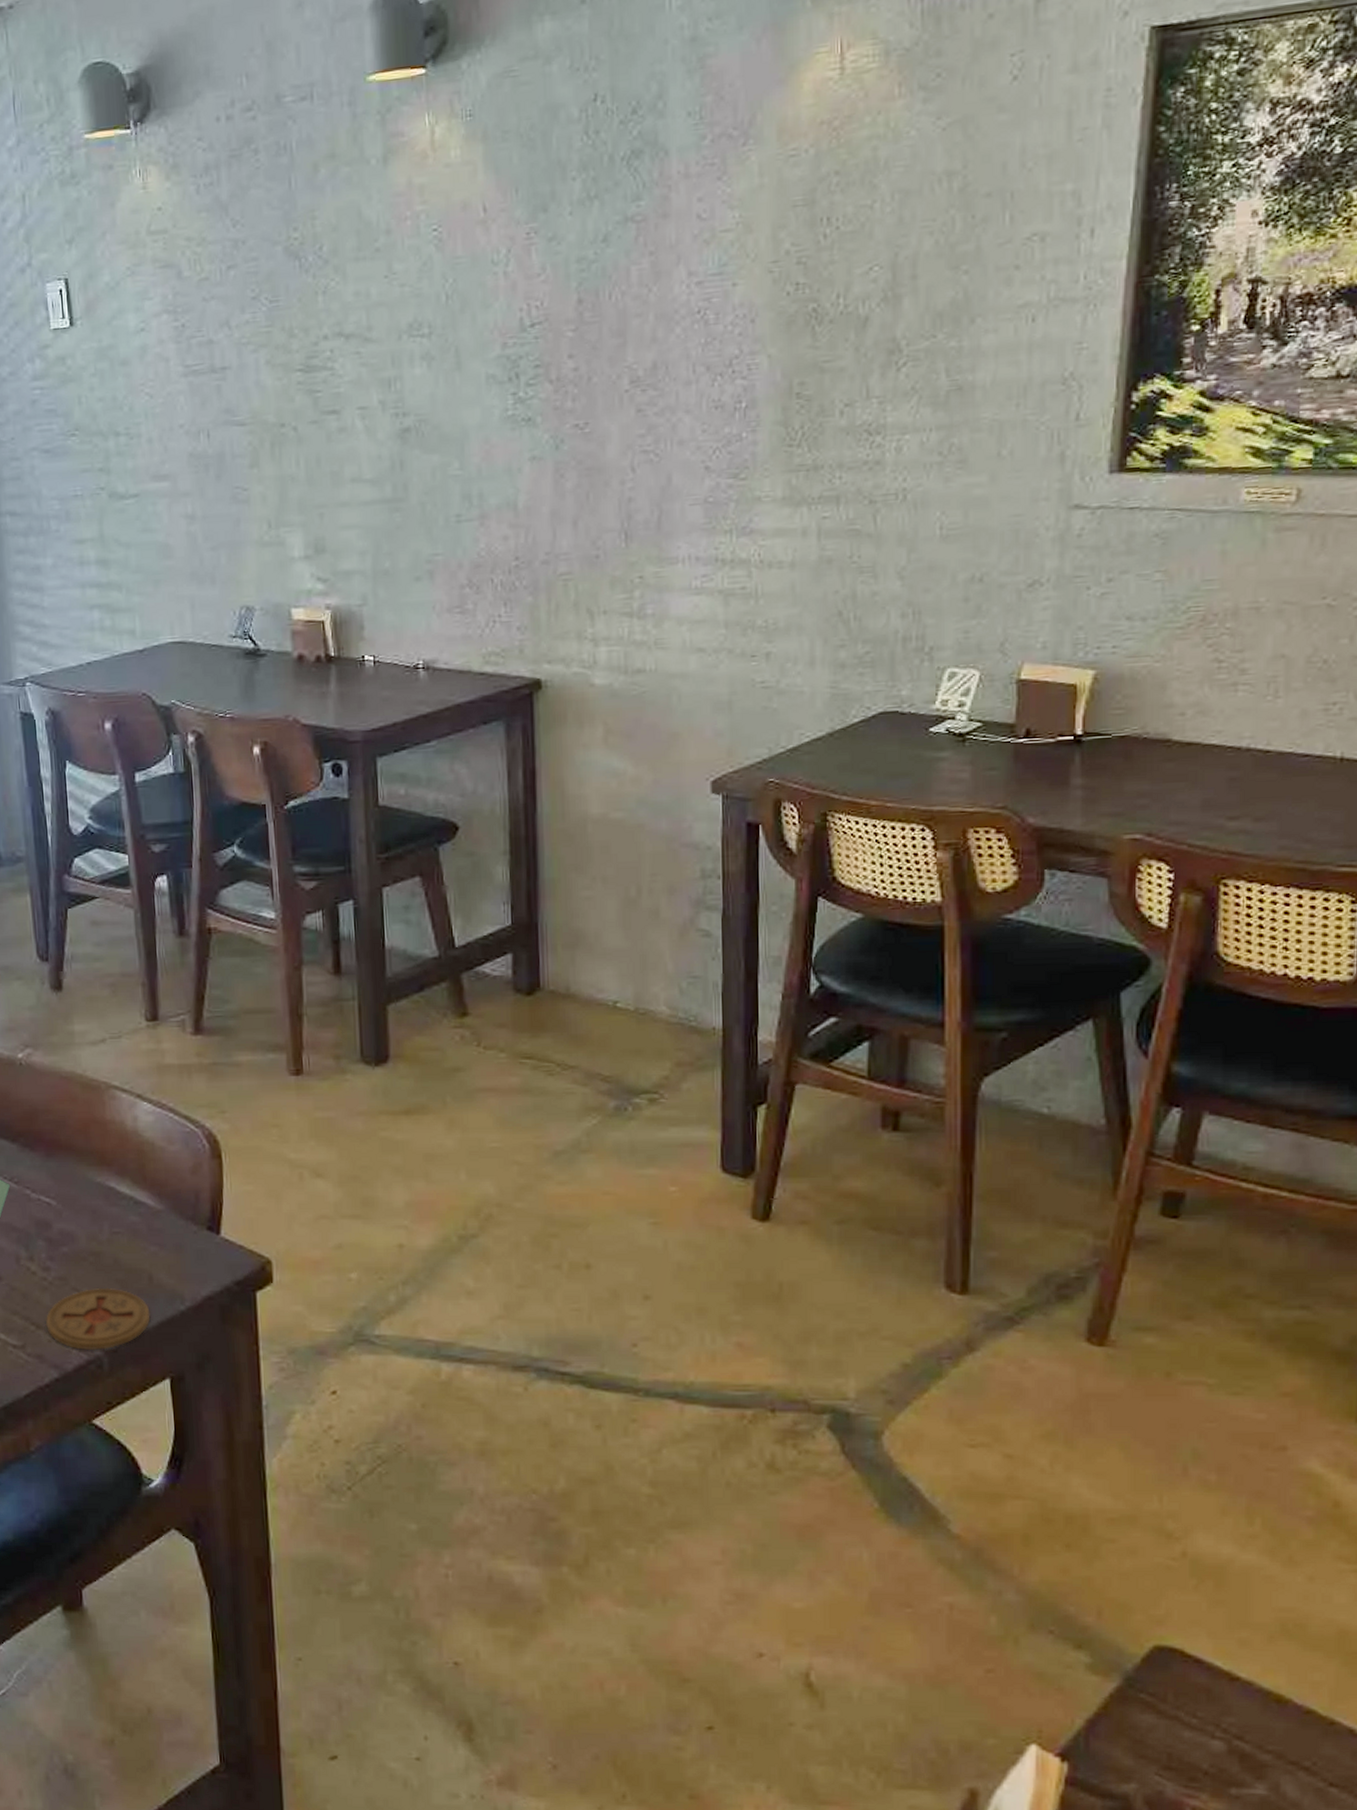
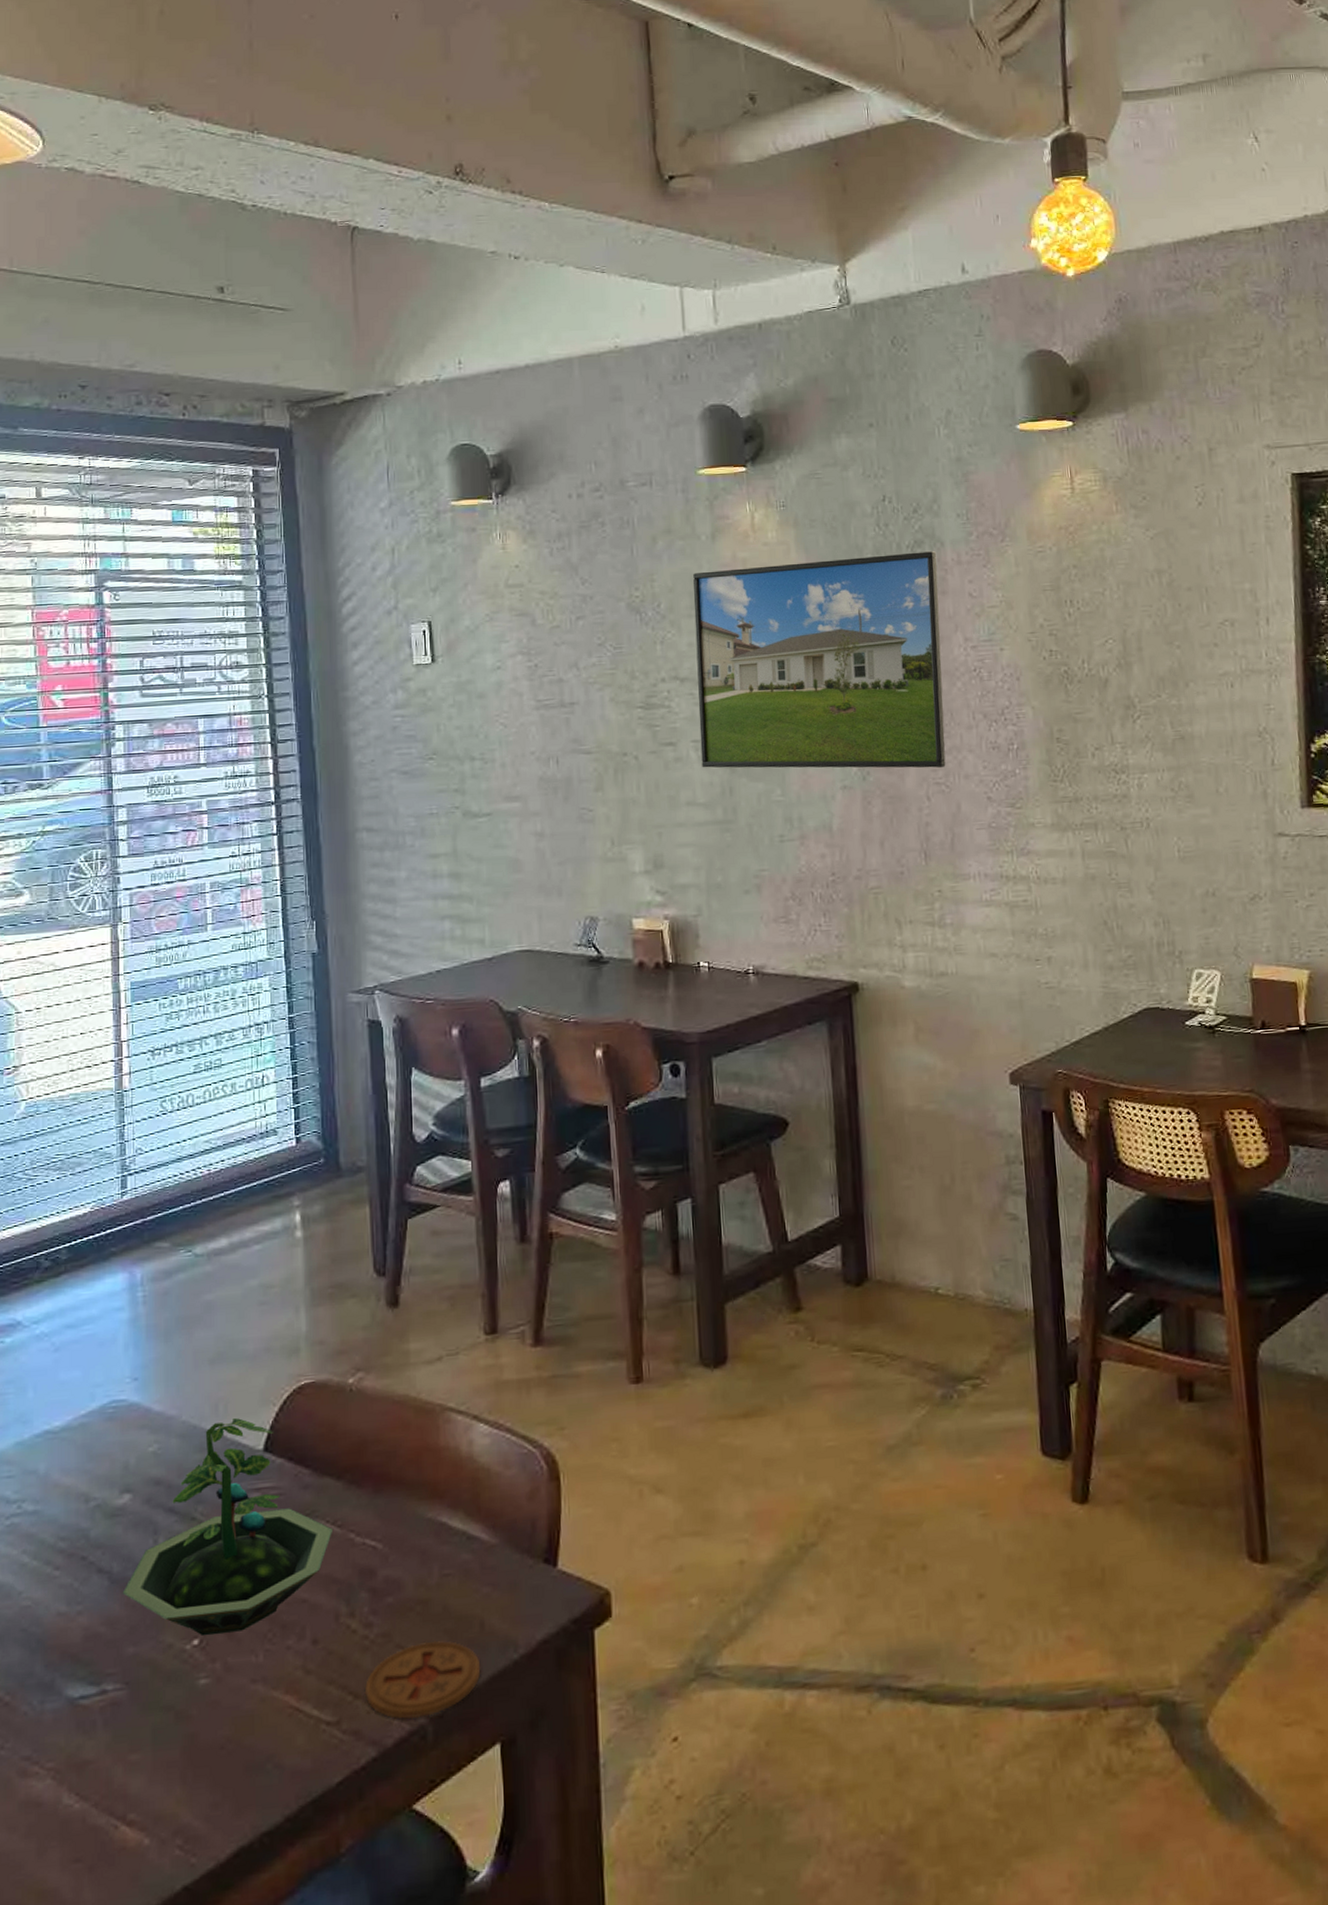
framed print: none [361,163,659,439] -> present [693,551,946,768]

